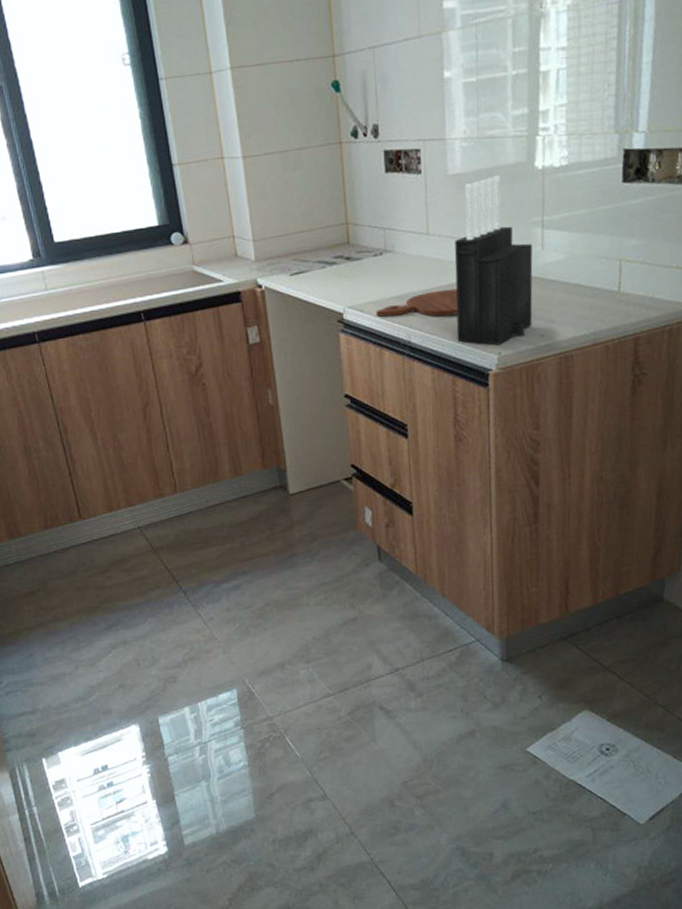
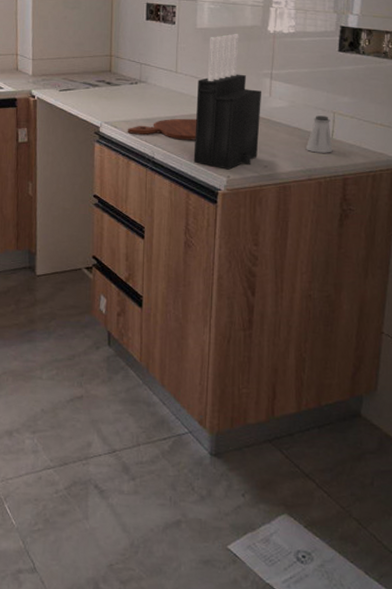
saltshaker: none [589,265,621,312] -> present [307,115,333,153]

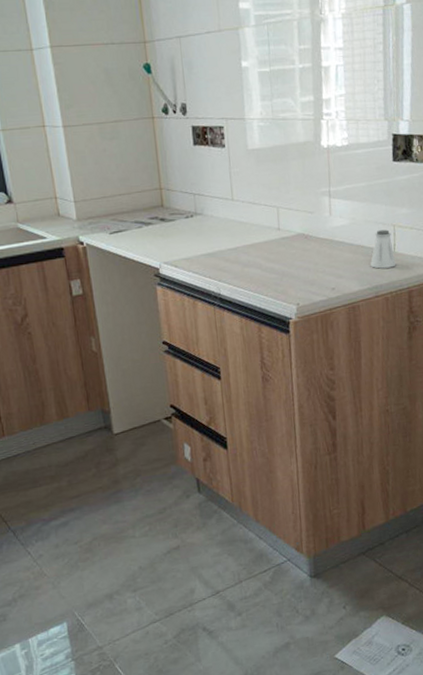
cutting board: present [127,118,197,141] -> none [188,247,261,272]
knife block: present [193,33,262,170] -> none [256,151,324,297]

